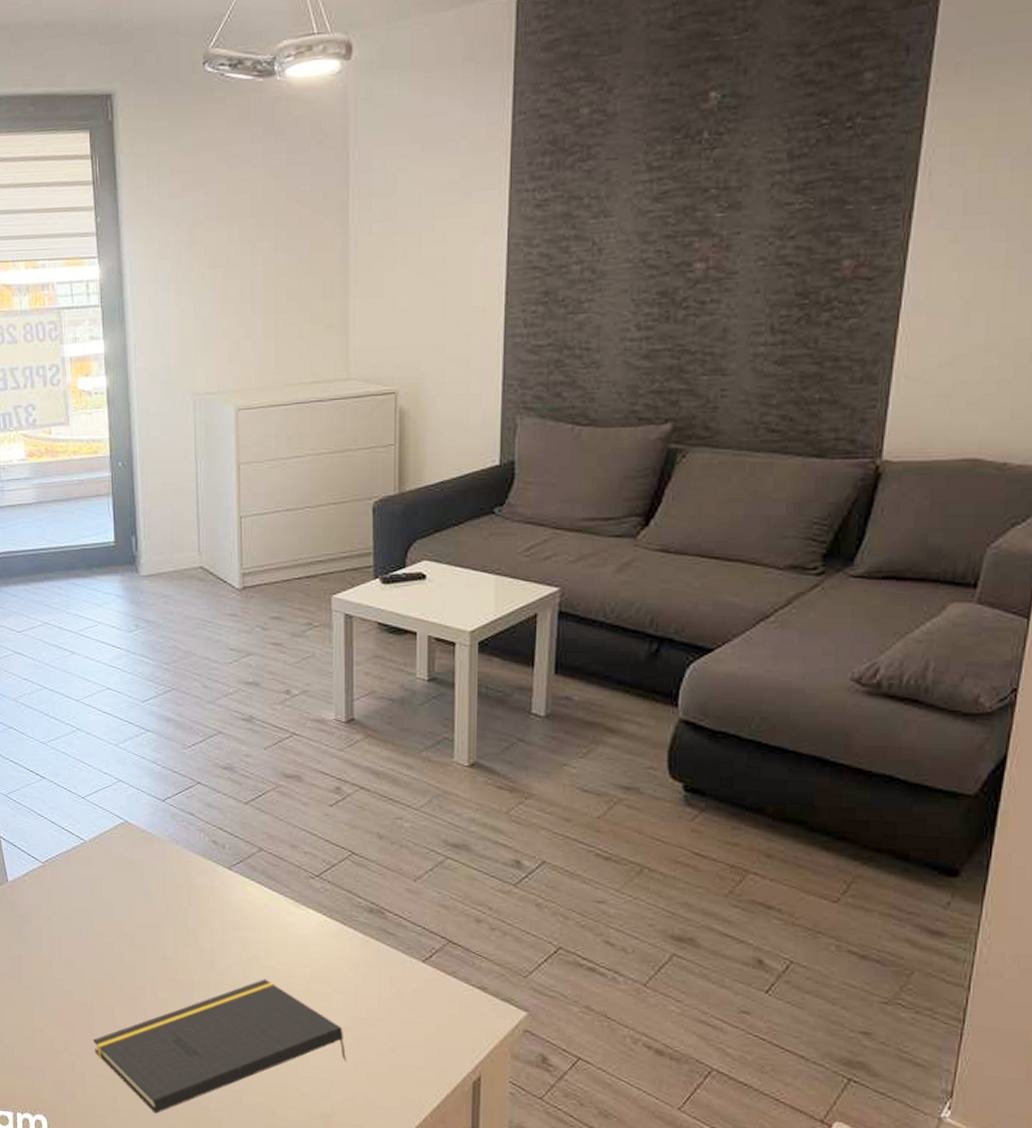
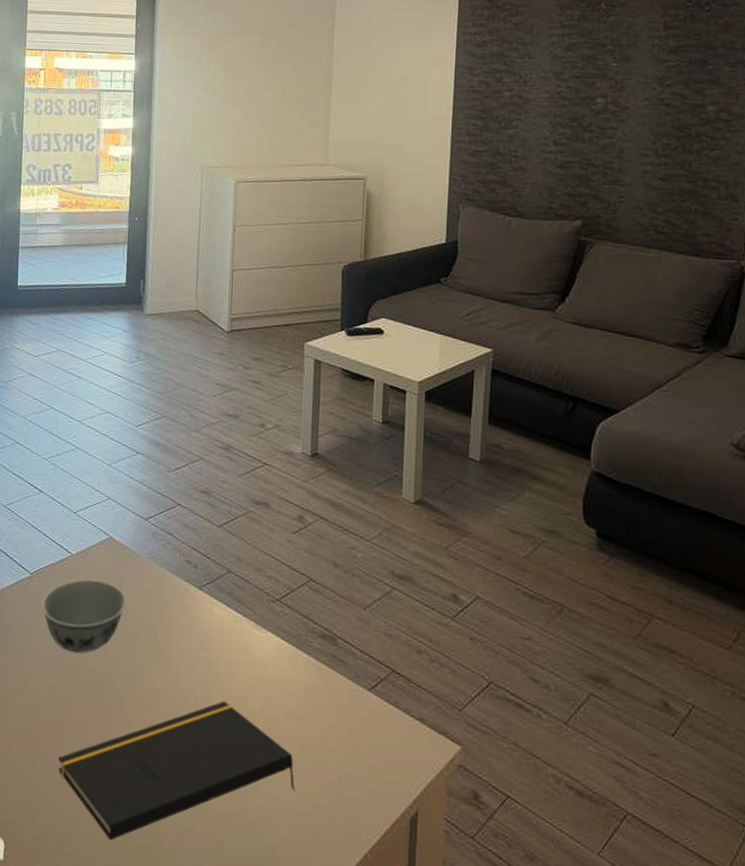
bowl: none [58,865,150,940] -> present [42,579,127,653]

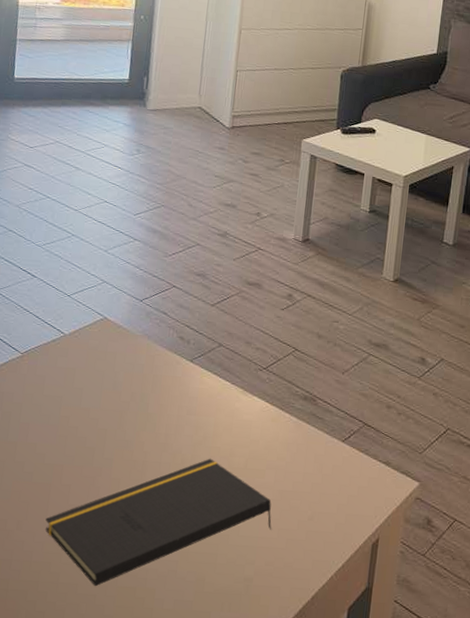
bowl: present [42,579,127,653] -> none [32,357,119,424]

